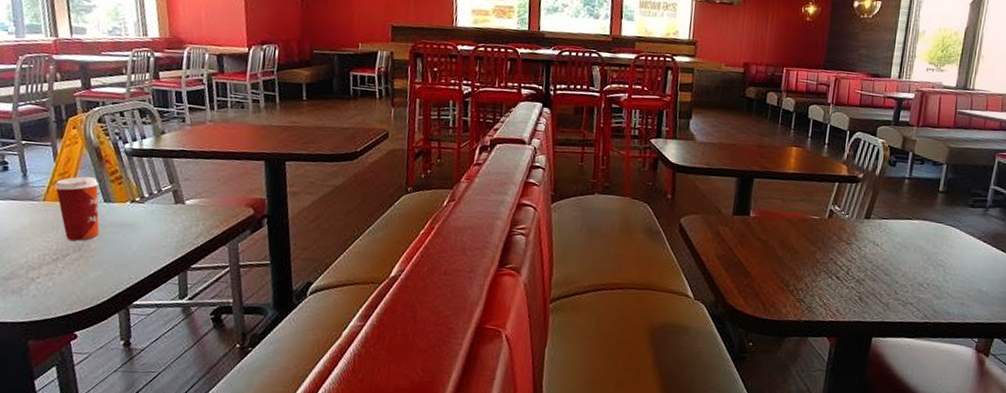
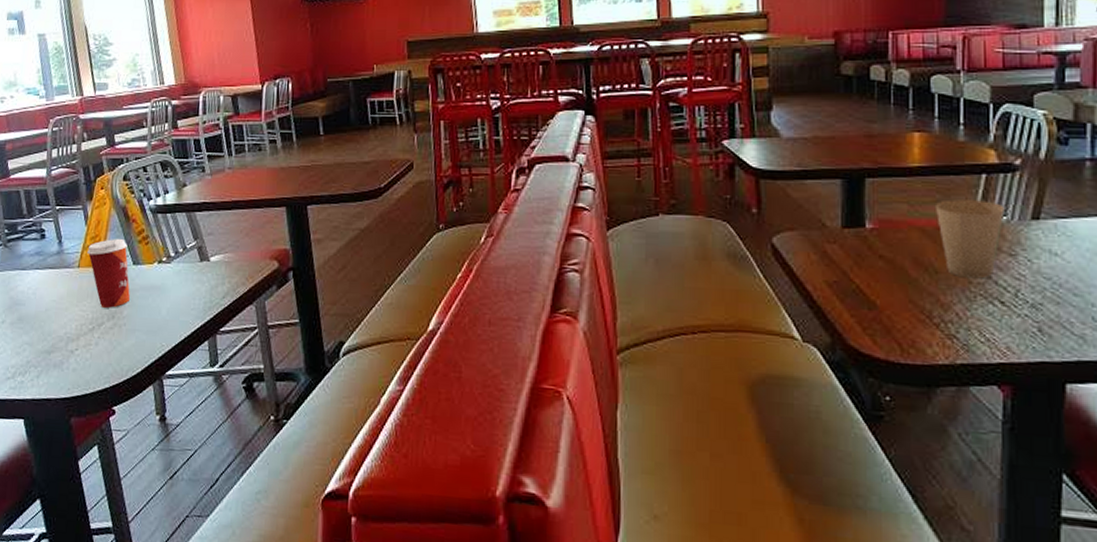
paper cup: none [801,199,848,259] -> present [936,199,1005,279]

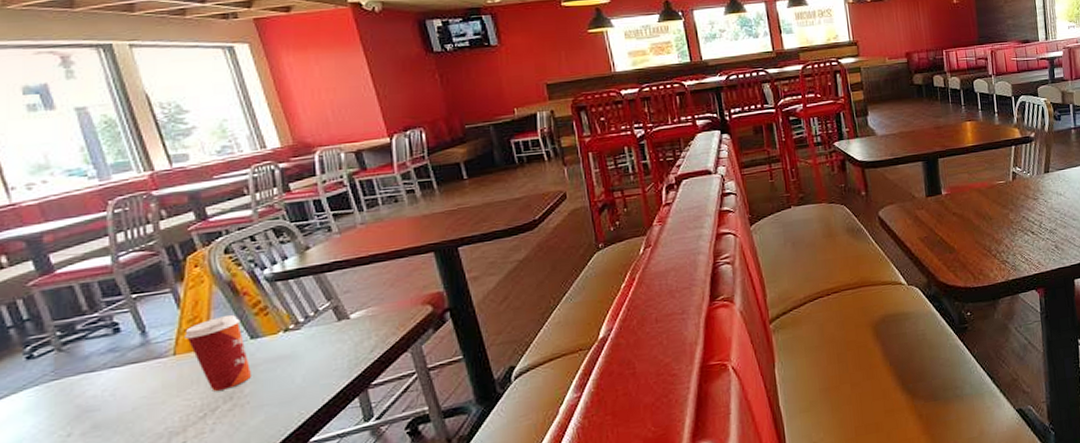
paper cup: present [936,199,1005,279] -> none [986,164,1028,220]

